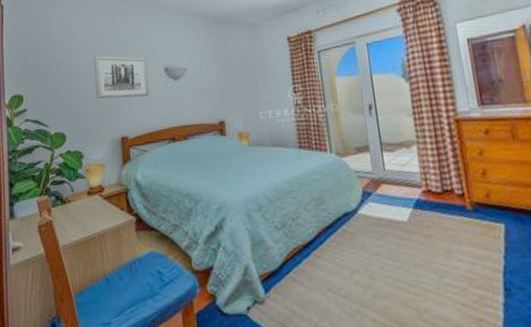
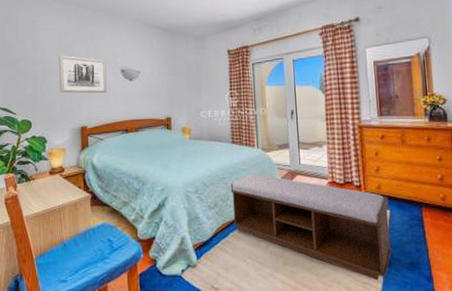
bench: none [300,184,513,317] -> present [230,174,392,281]

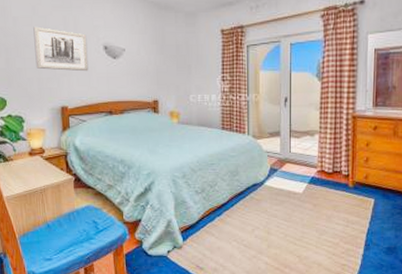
bench: present [230,174,392,281] -> none [218,161,374,263]

